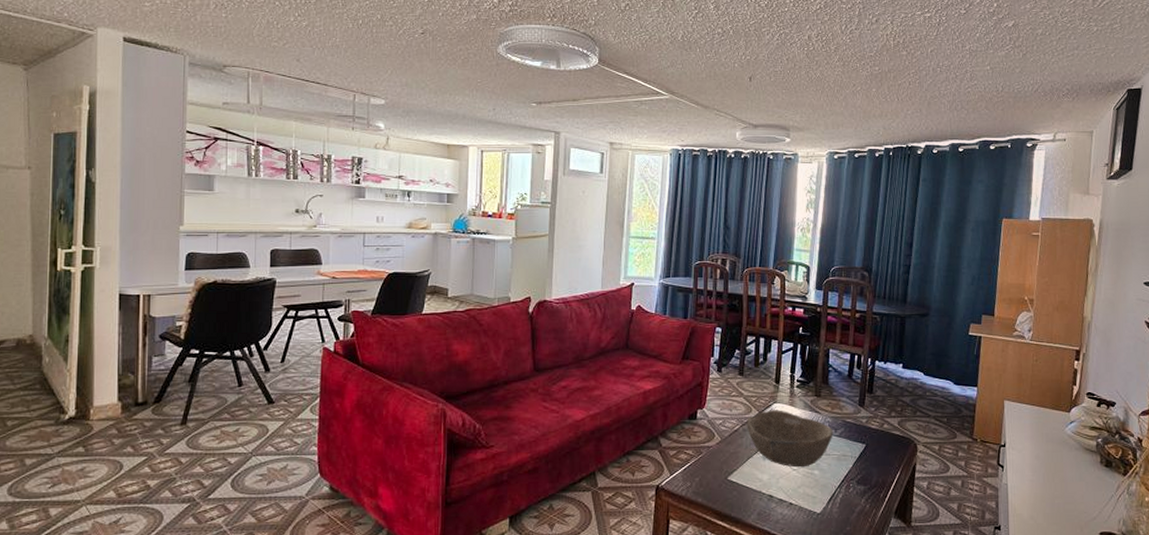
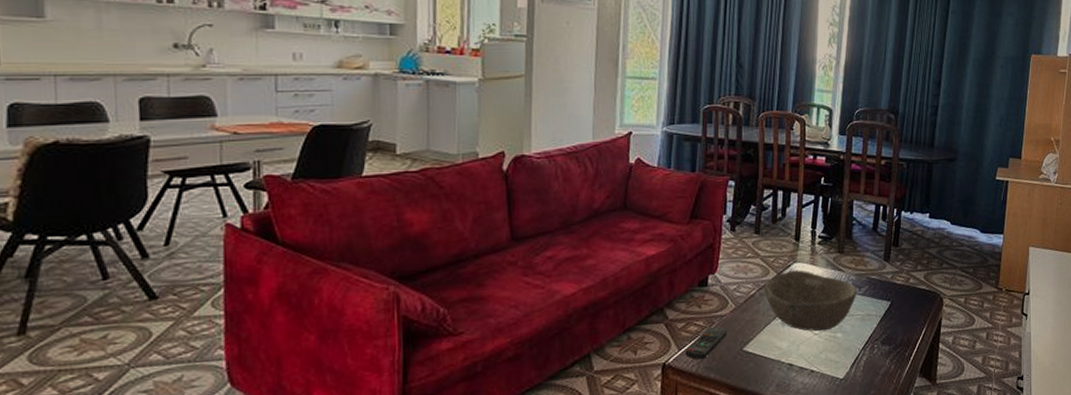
remote control: none [676,455,713,485] -> present [685,326,727,360]

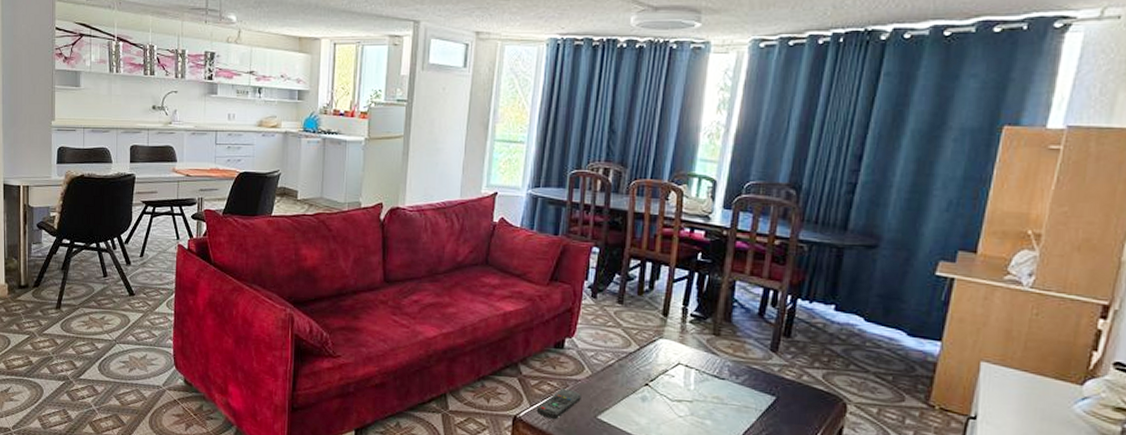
bowl: present [764,269,857,332] -> none [624,346,734,415]

